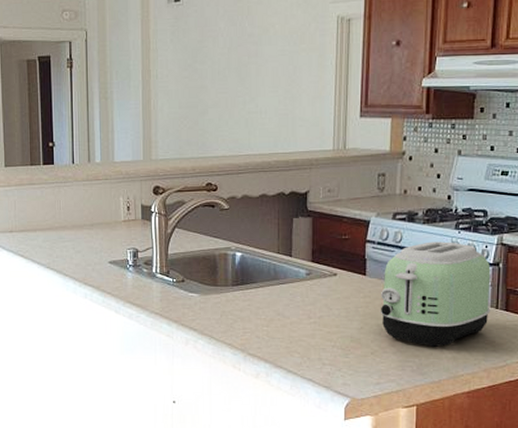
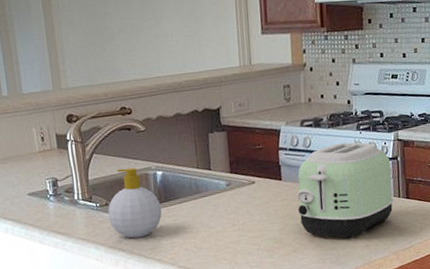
soap bottle: none [183,246,237,319] -> present [108,167,162,239]

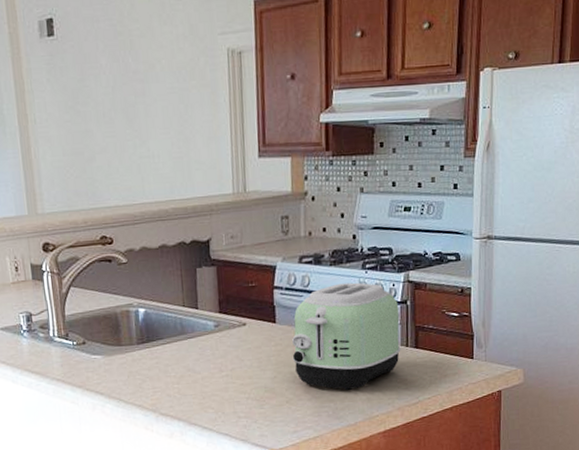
soap bottle: present [108,167,162,239] -> none [85,303,144,381]

